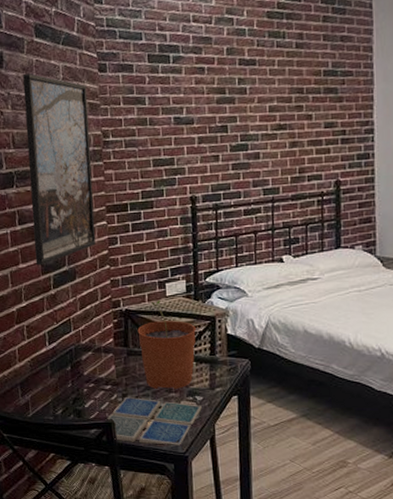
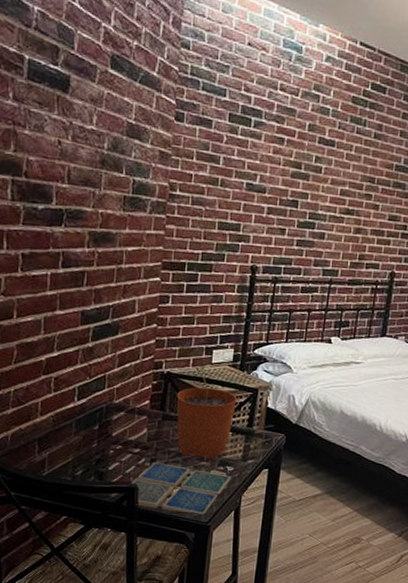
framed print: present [22,73,96,265] -> none [75,104,160,315]

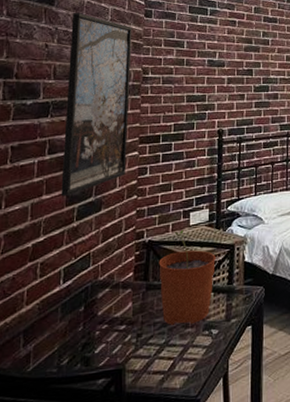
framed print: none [75,104,160,315] -> present [61,12,132,197]
drink coaster: present [132,462,231,515] -> none [118,336,217,391]

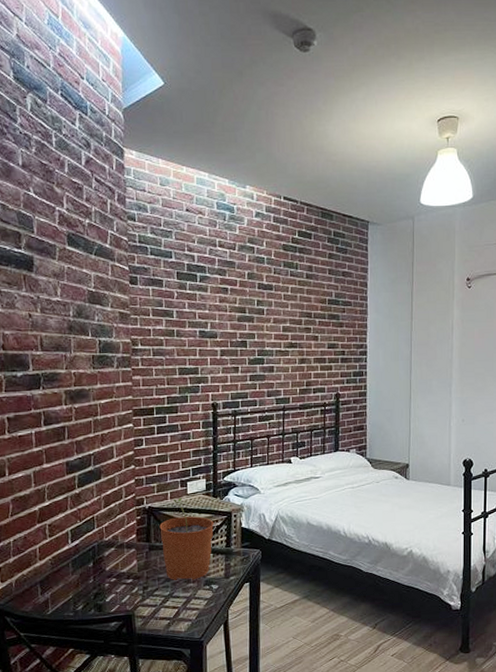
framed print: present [61,12,132,197] -> none [53,279,122,465]

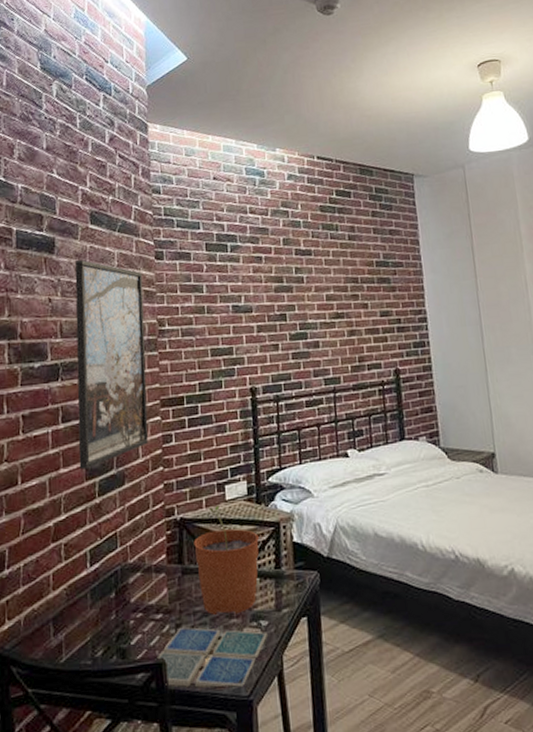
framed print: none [53,279,122,465] -> present [74,259,149,470]
drink coaster: none [128,589,217,633] -> present [158,627,267,688]

